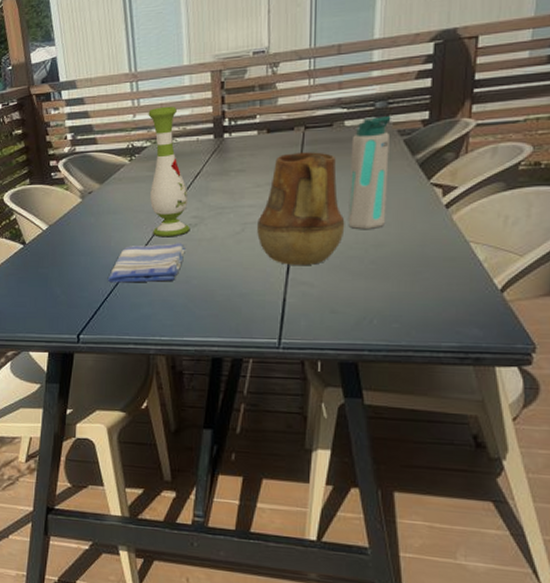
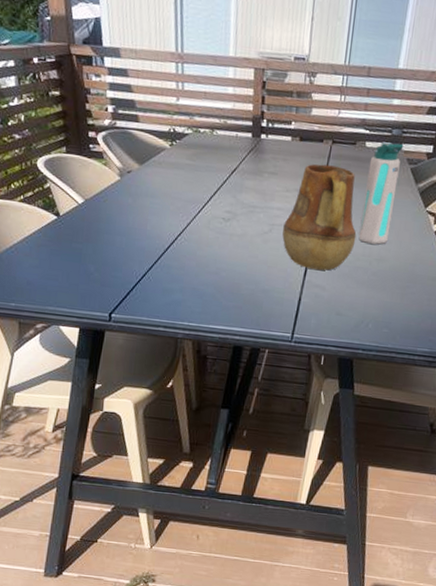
dish towel: present [107,243,187,283] -> none [141,232,219,271]
vase: present [148,106,190,238] -> none [187,95,224,229]

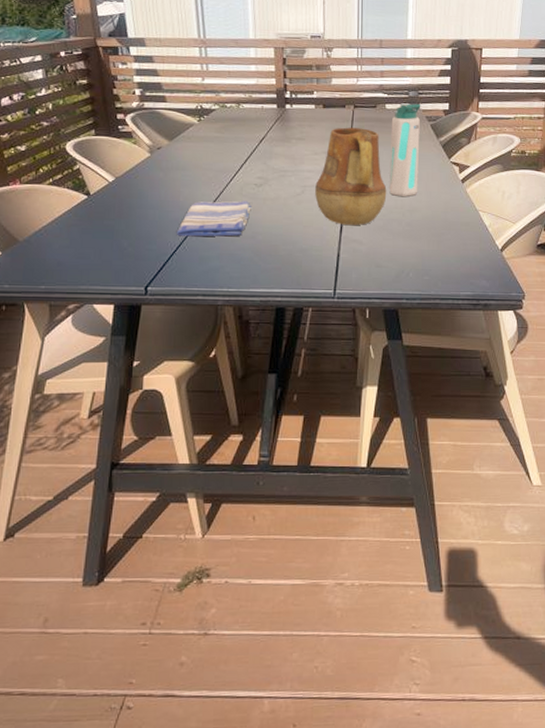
dish towel: none [141,232,219,271] -> present [176,201,253,237]

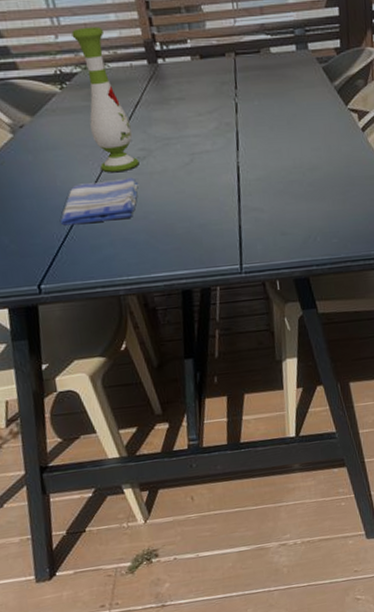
vase: none [216,74,256,195] -> present [71,26,140,173]
pitcher: present [315,127,387,225] -> none [204,79,284,193]
water bottle: present [389,103,421,197] -> none [278,44,317,155]

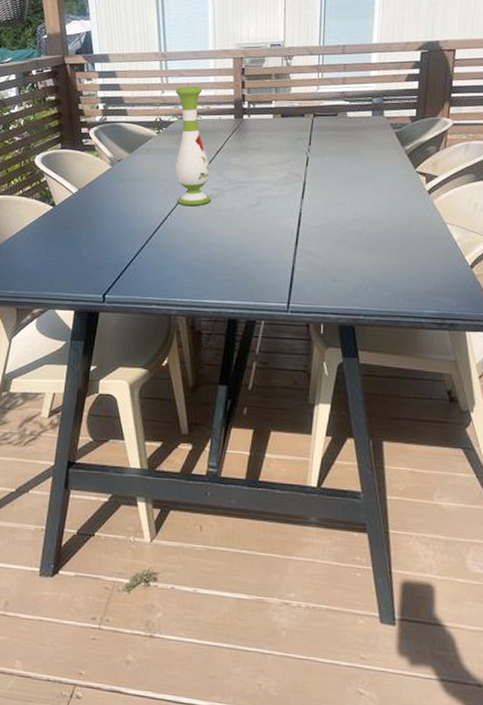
dish towel: present [59,177,139,226] -> none [133,212,208,247]

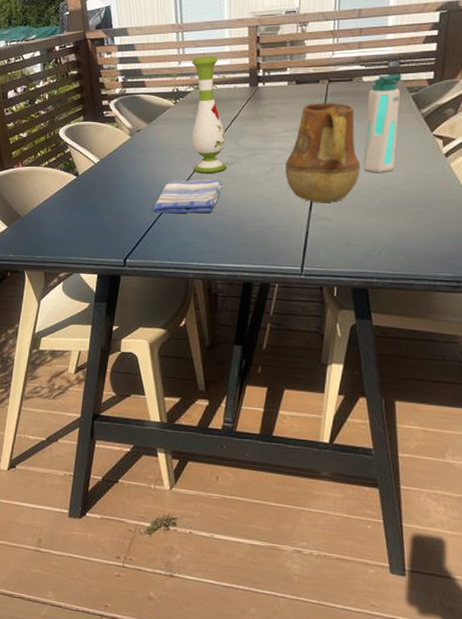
dish towel: none [133,212,208,247] -> present [152,179,223,214]
pitcher: none [271,137,346,238] -> present [285,103,361,202]
water bottle: none [349,111,386,209] -> present [363,75,402,174]

